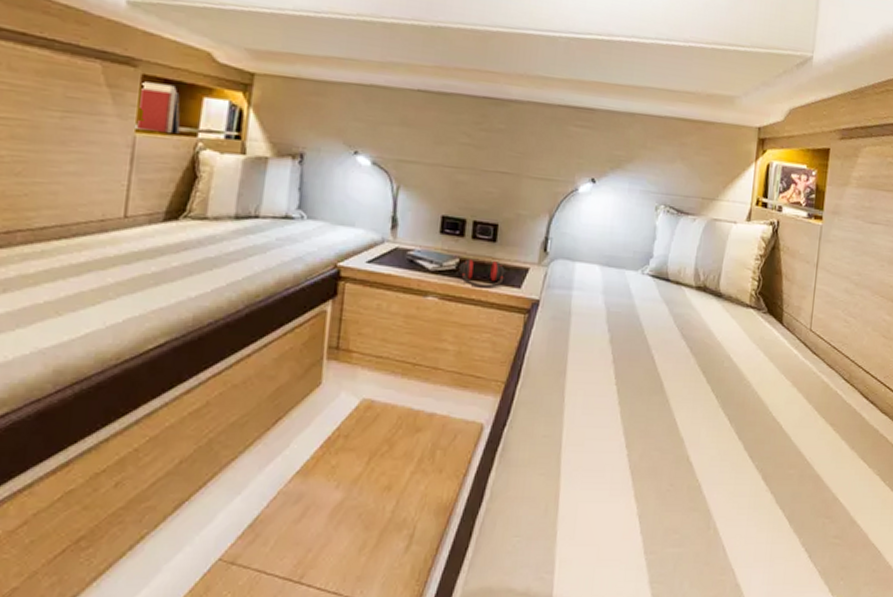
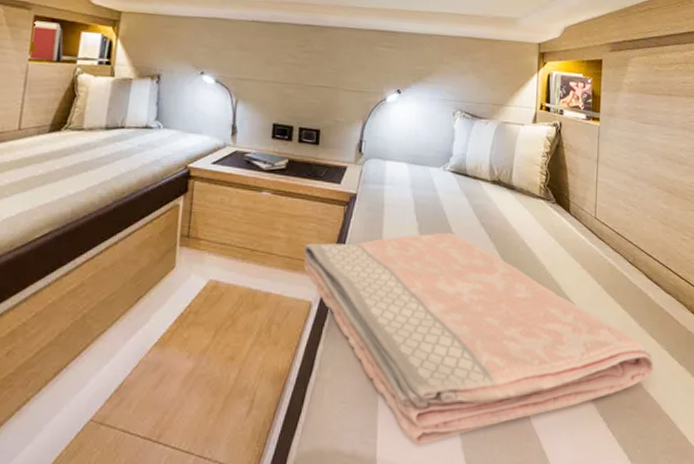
headphones: present [458,259,505,289] -> none [288,160,327,185]
towel: none [474,345,864,582] -> present [303,232,654,446]

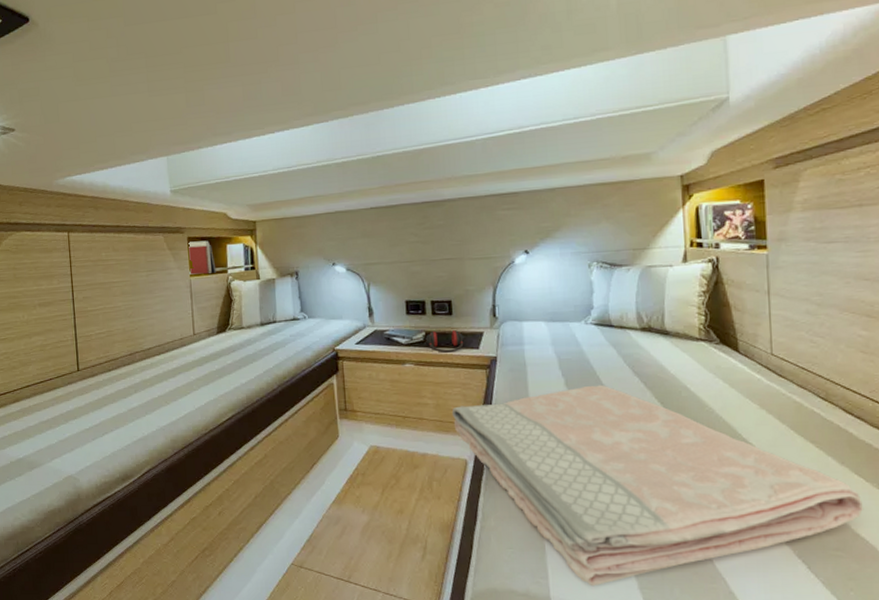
headphones: none [288,160,327,185] -> present [425,330,464,353]

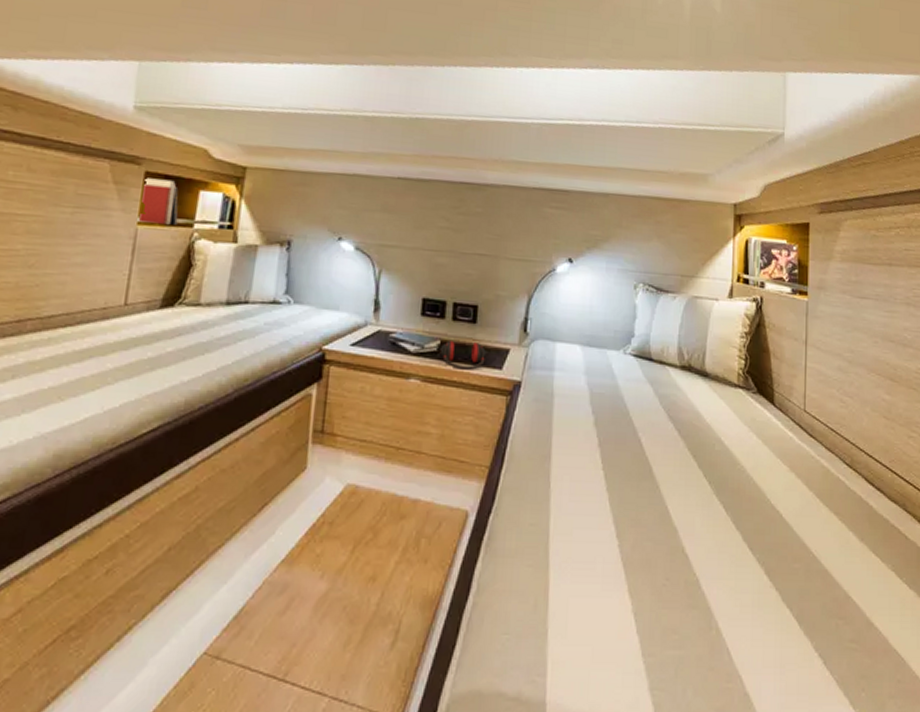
towel: present [452,385,864,587] -> none [458,427,879,687]

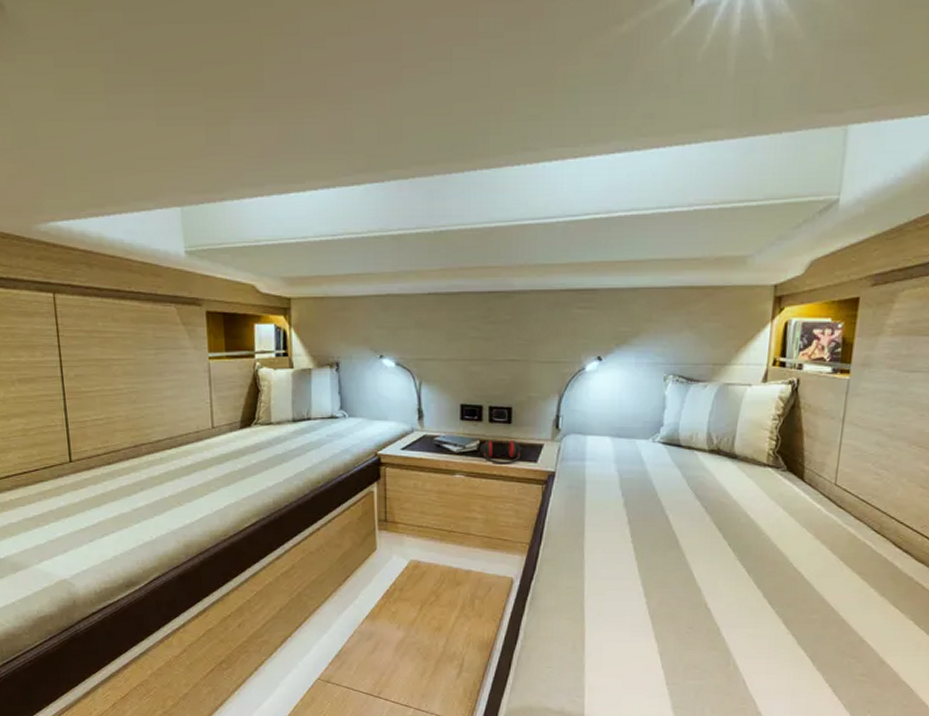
books: present [139,178,179,226] -> none [207,317,241,358]

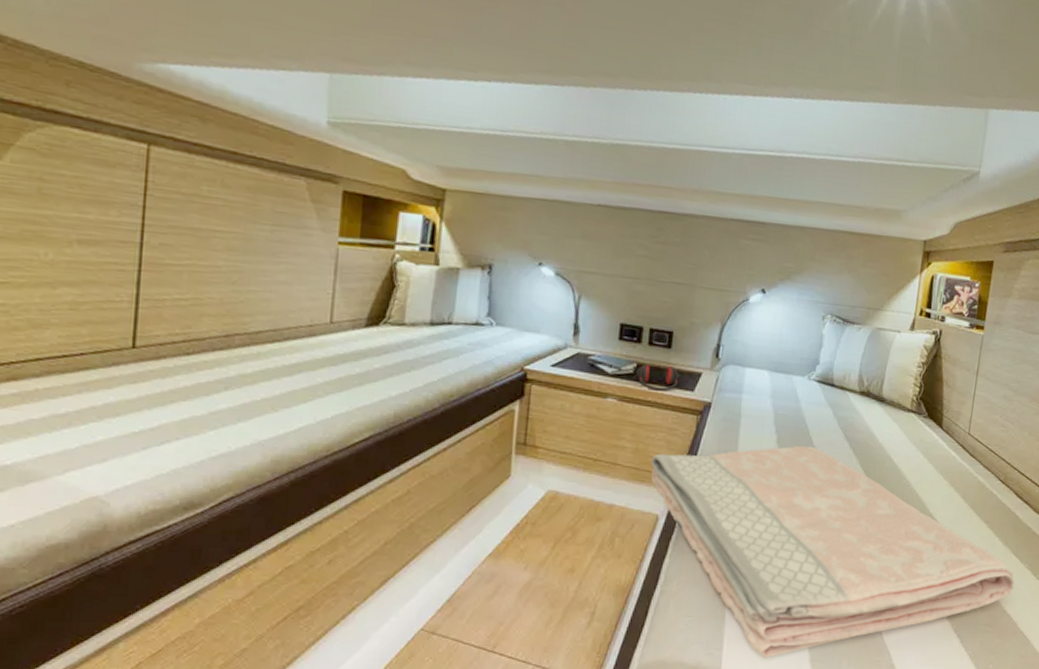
towel: none [502,507,895,706] -> present [650,445,1015,659]

